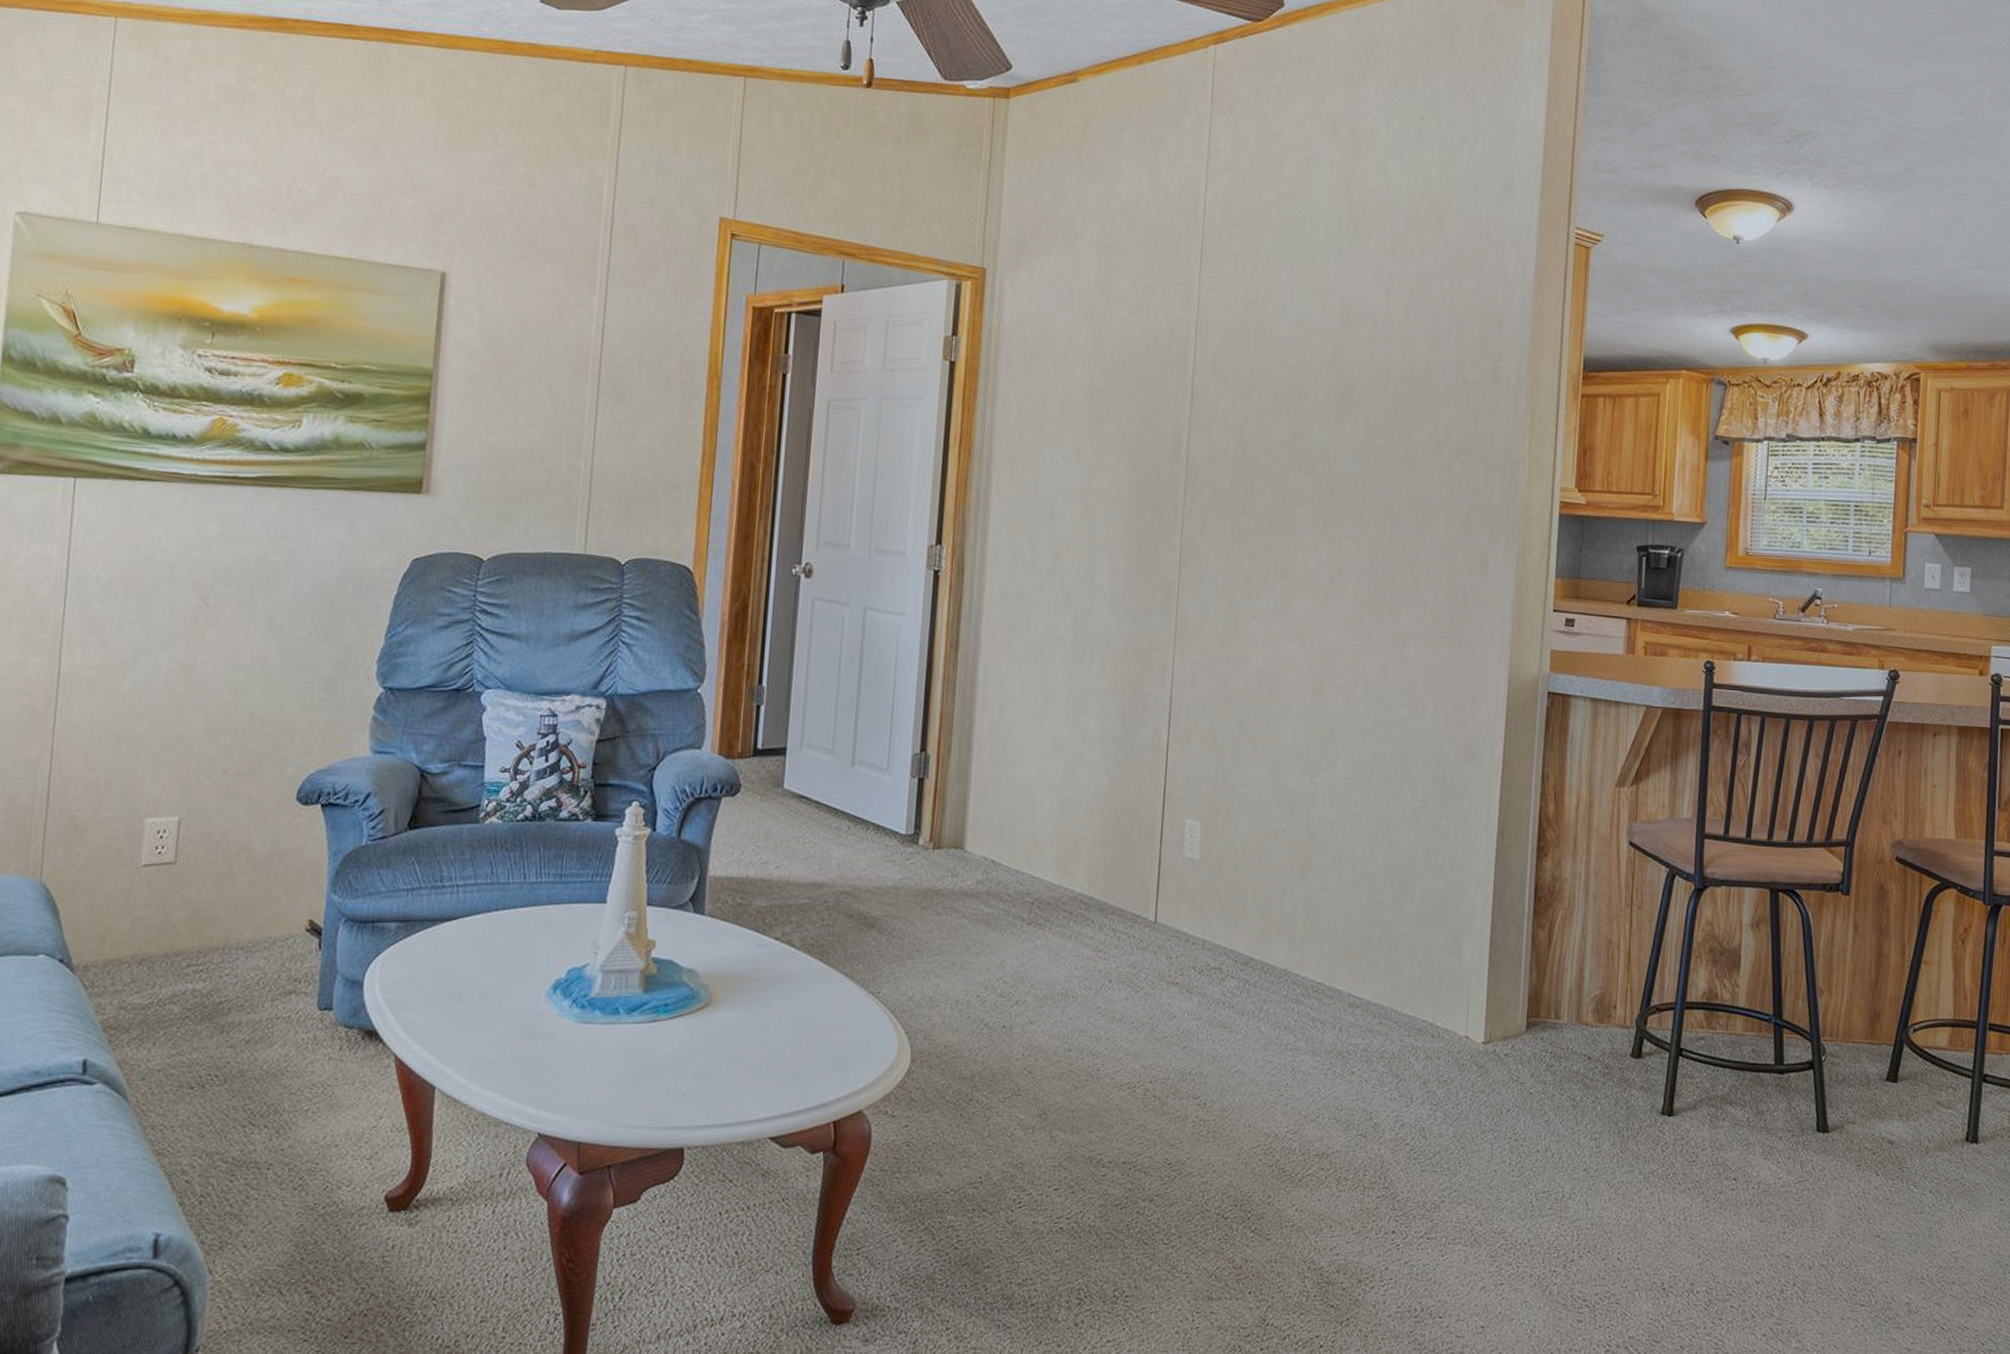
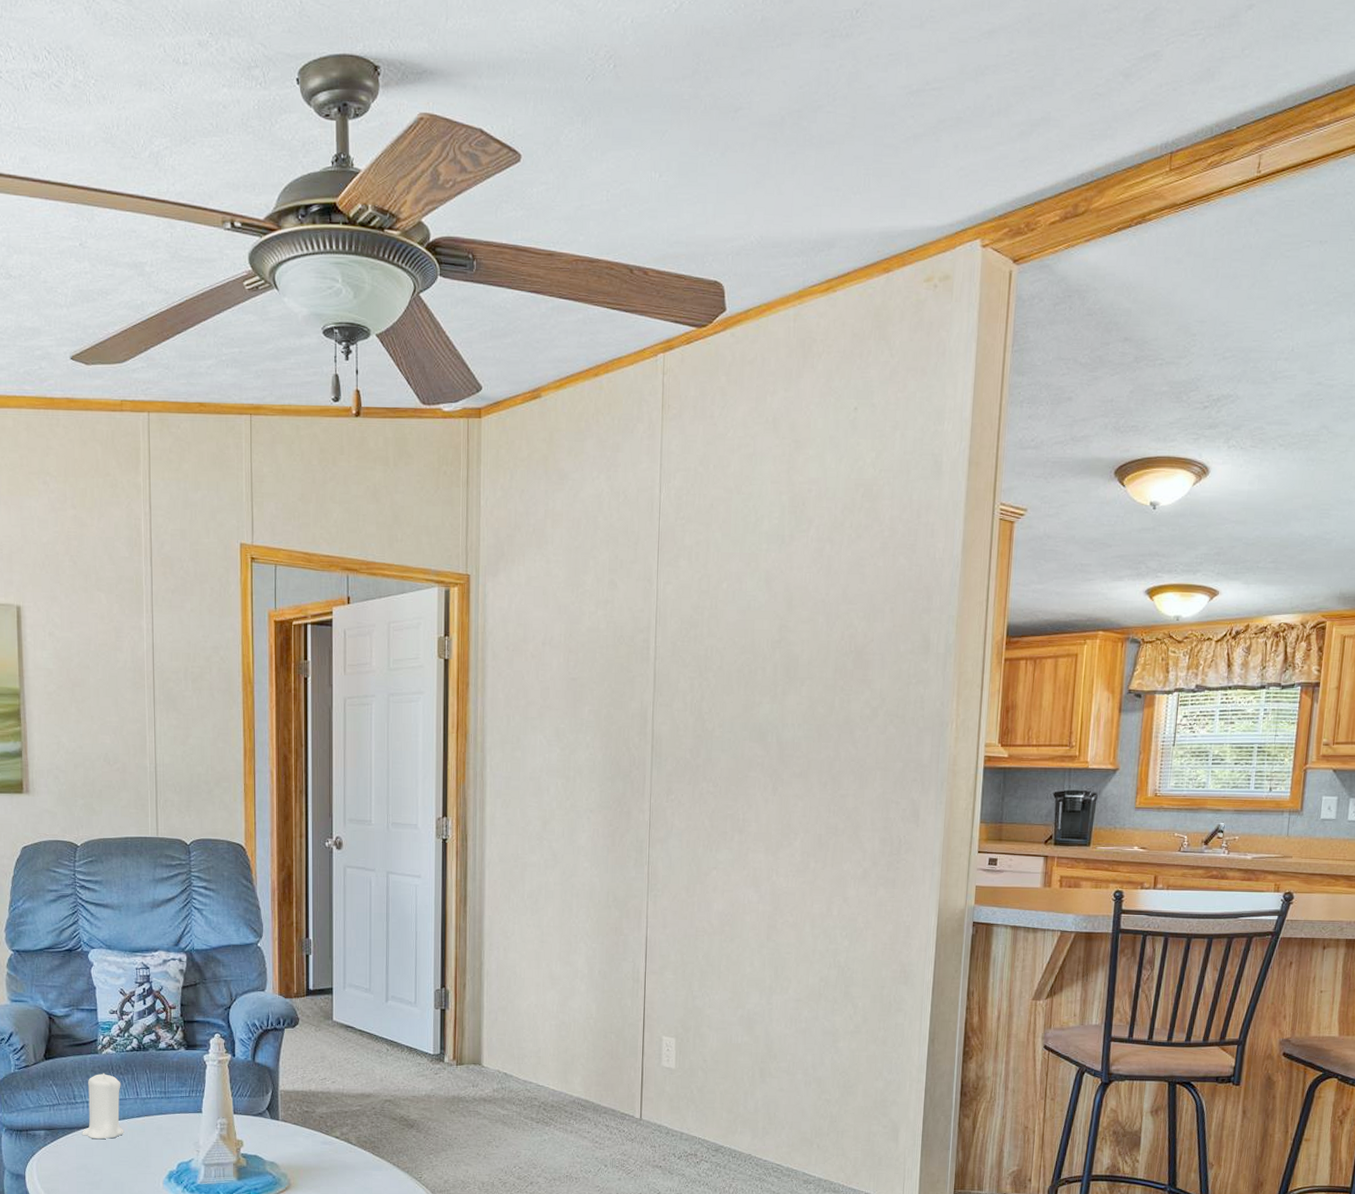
candle: none [446,848,505,936] -> present [82,1073,124,1140]

